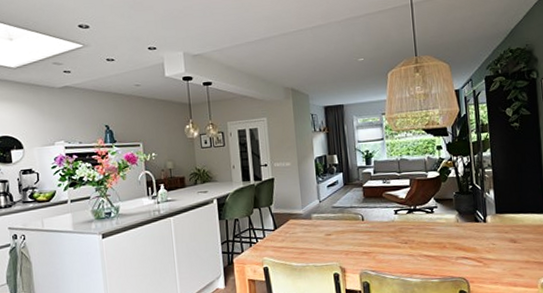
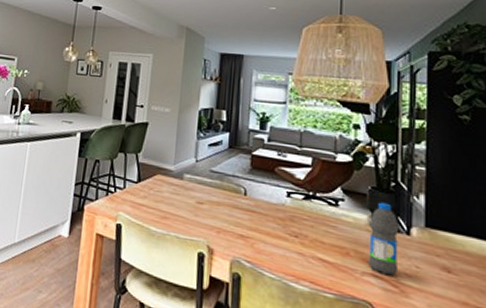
water bottle: none [457,202,481,255] -> present [368,202,400,275]

